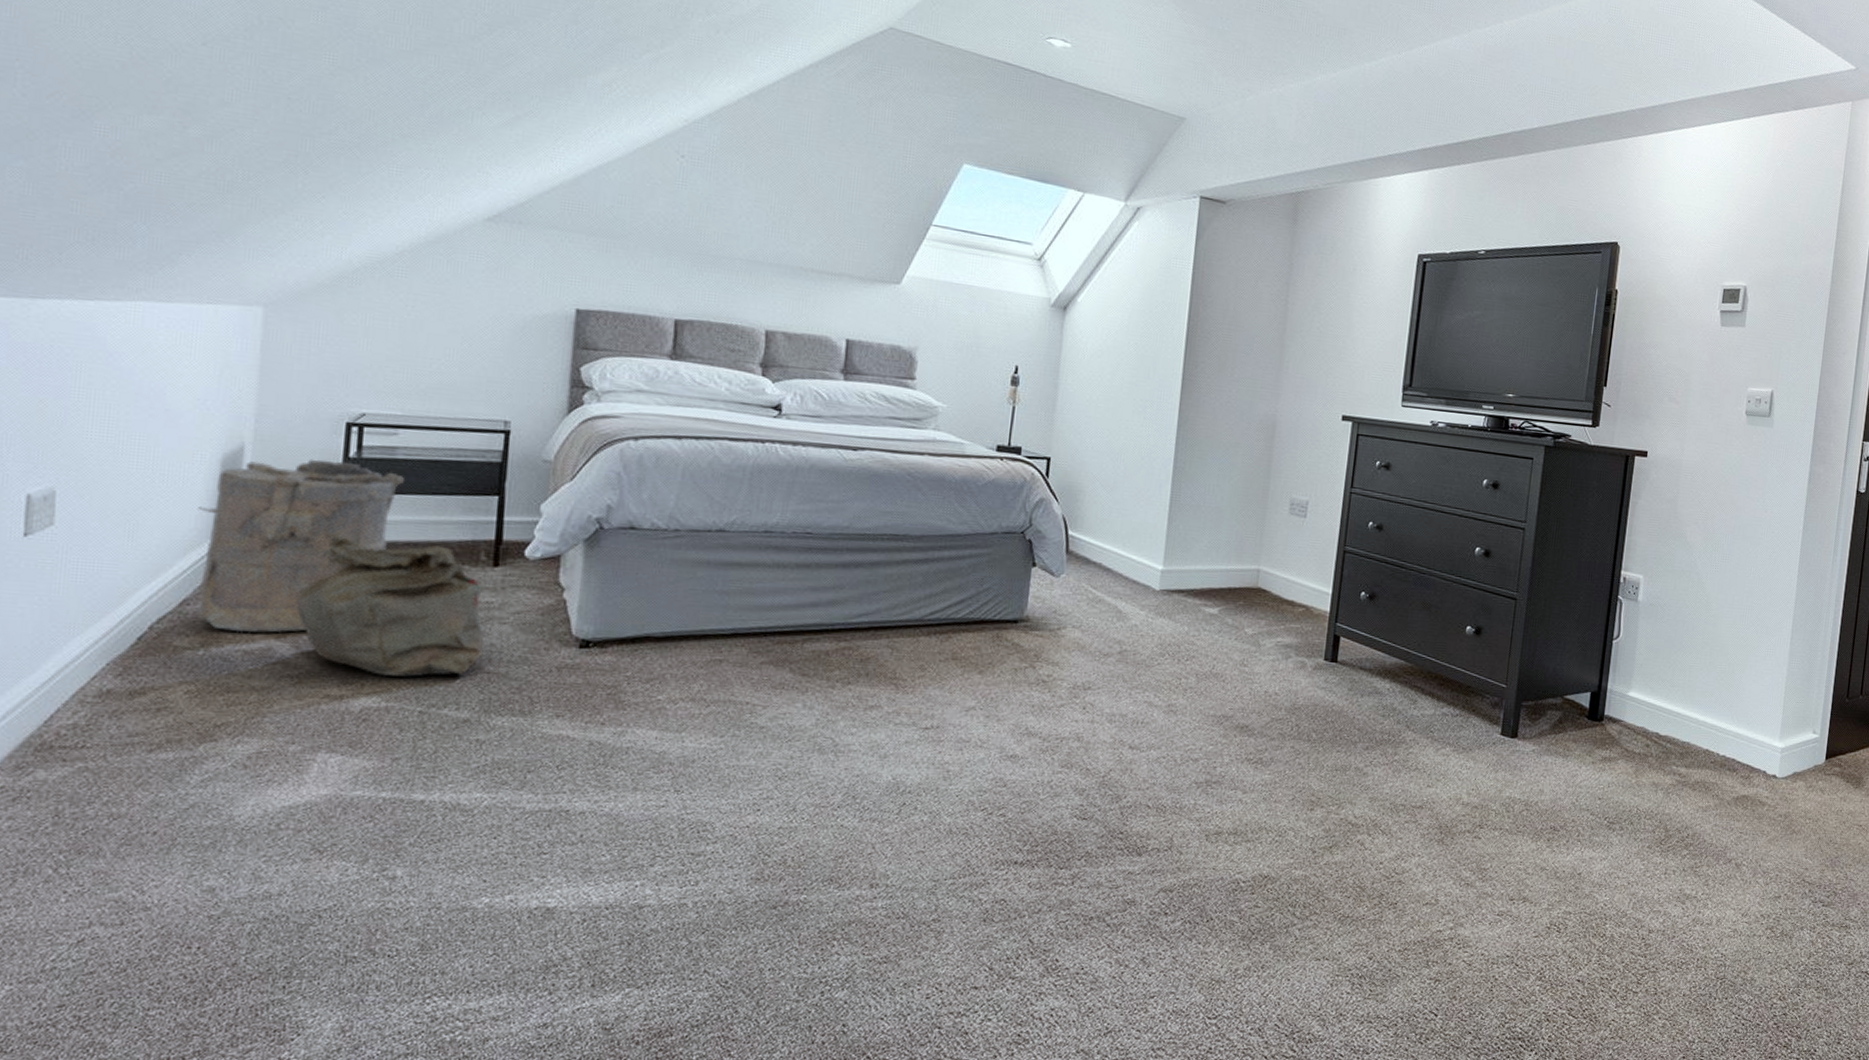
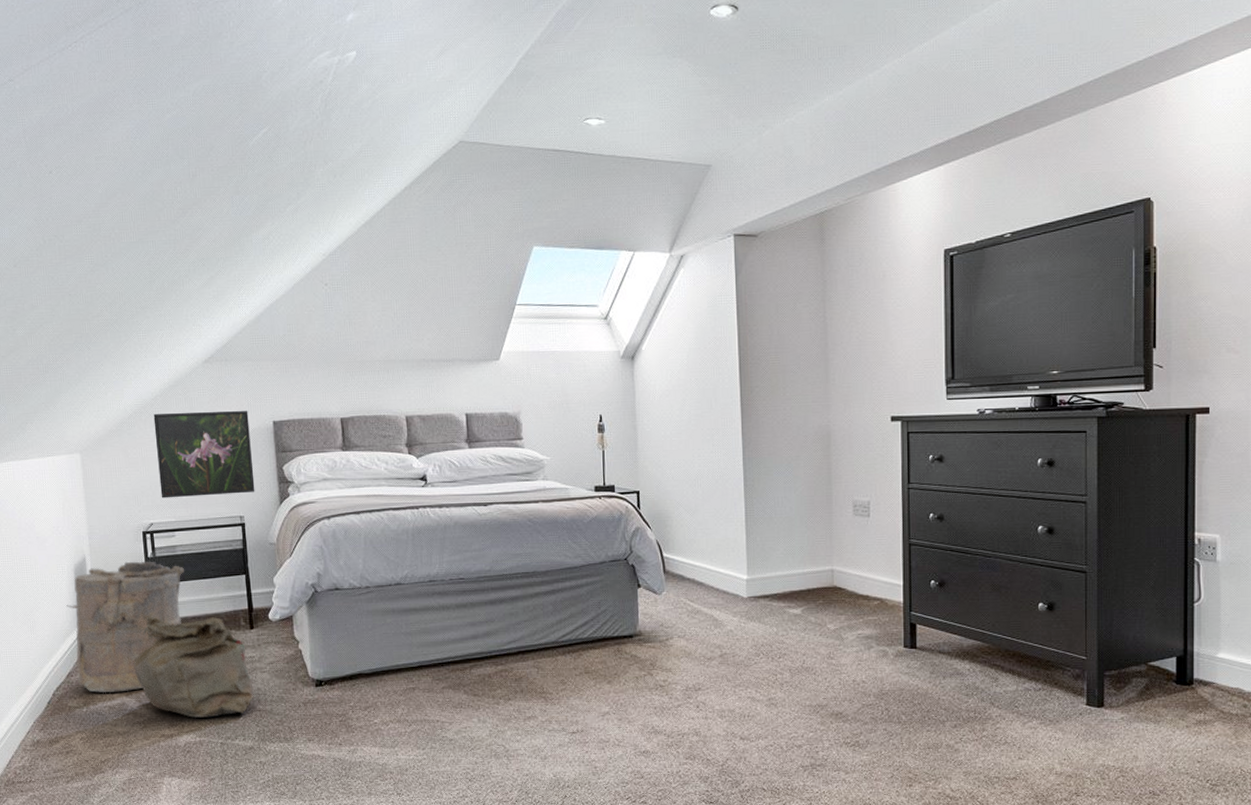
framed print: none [385,273,542,393] -> present [153,411,255,498]

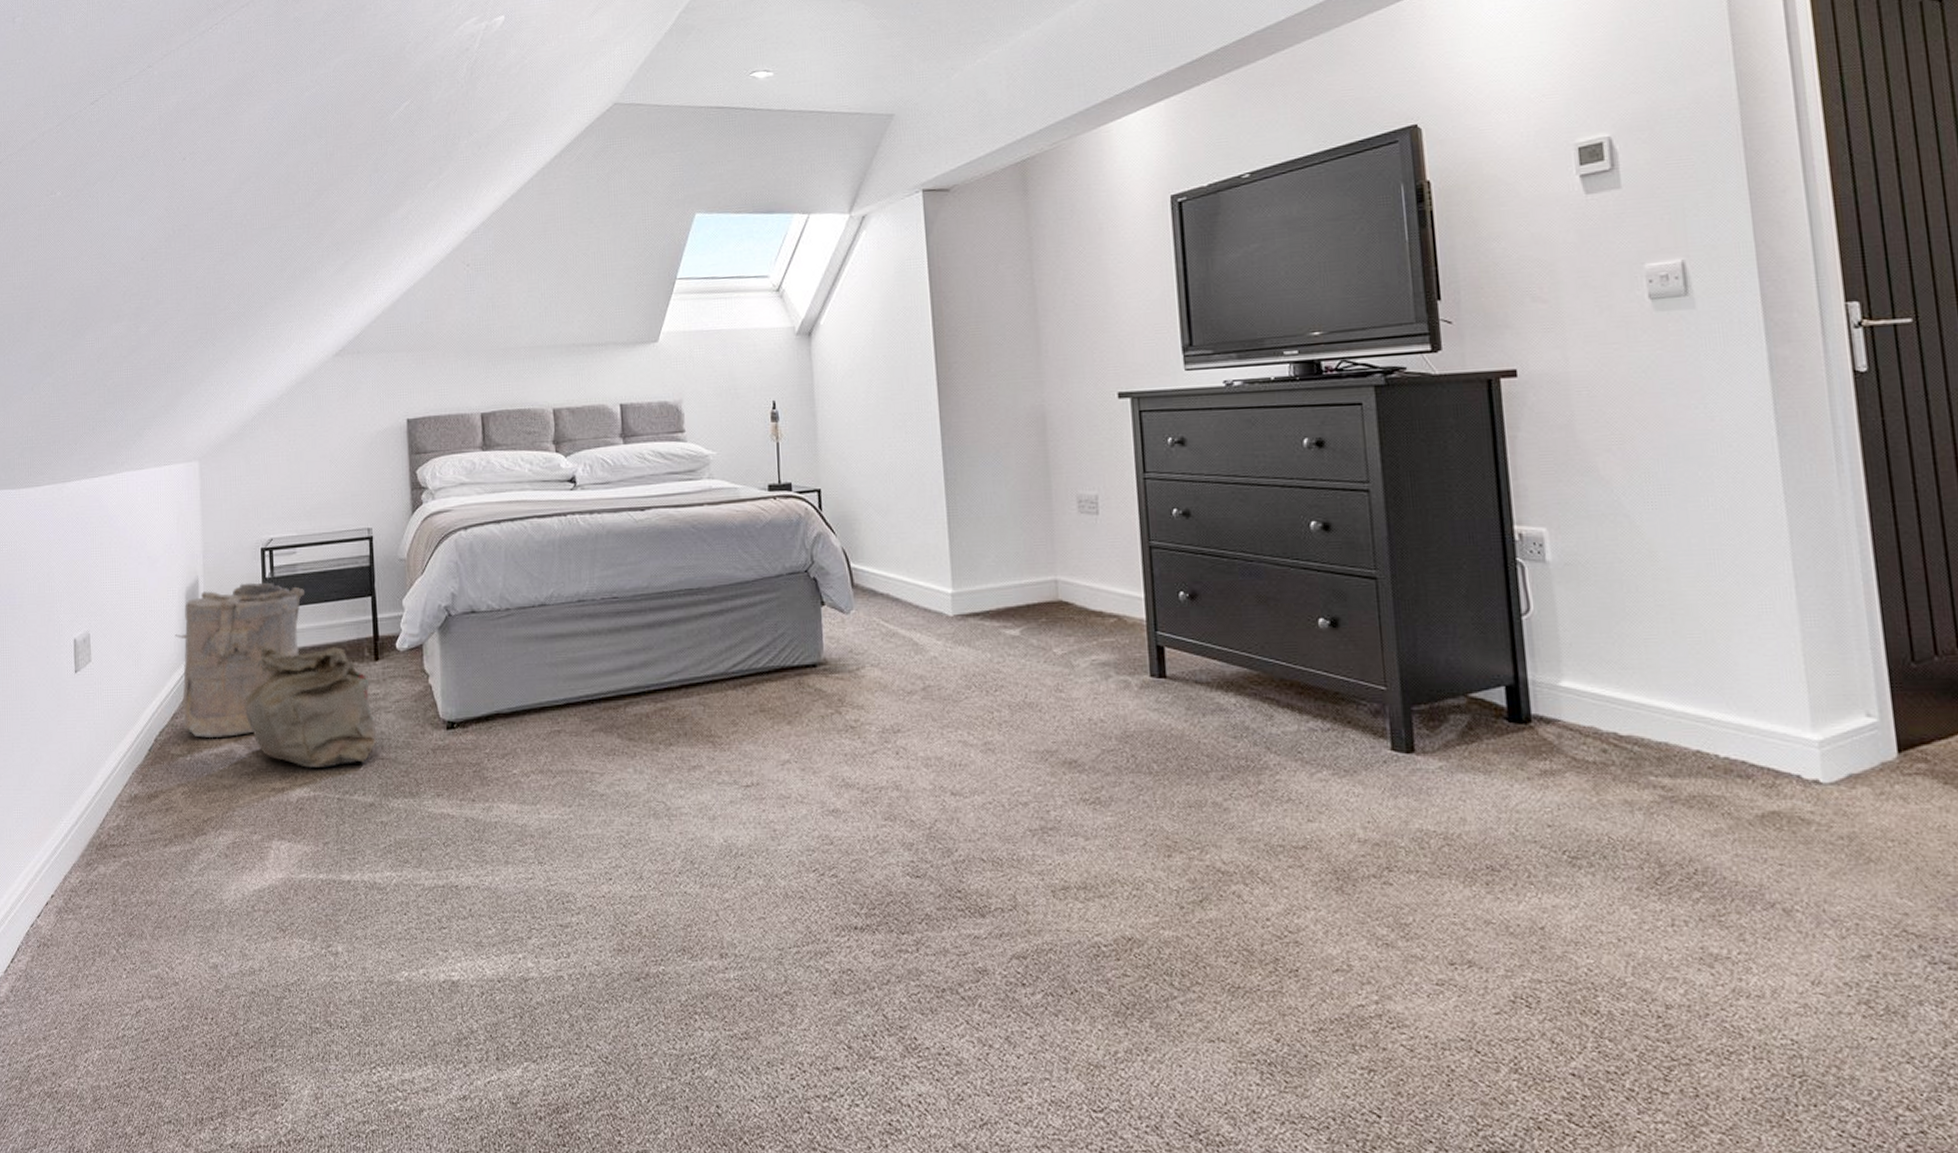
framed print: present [153,411,255,498] -> none [278,408,385,510]

